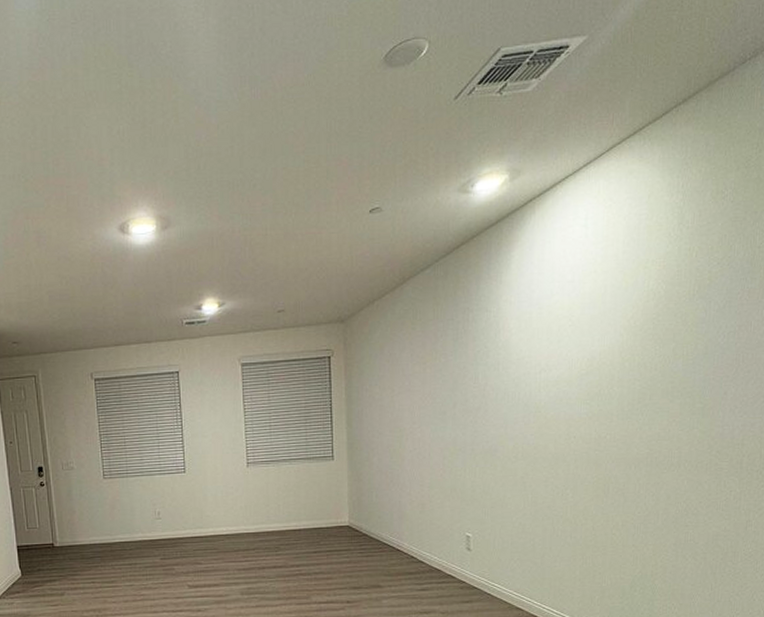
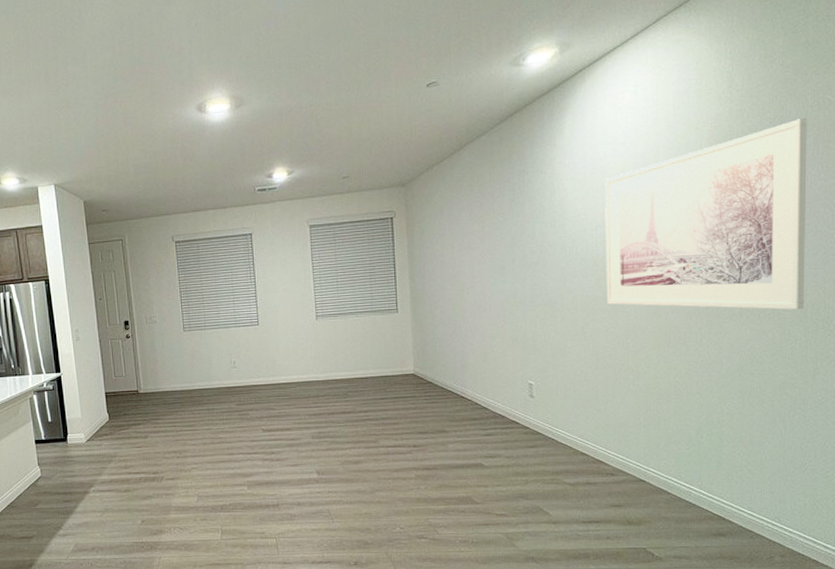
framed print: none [548,260,754,461] -> present [605,118,807,310]

